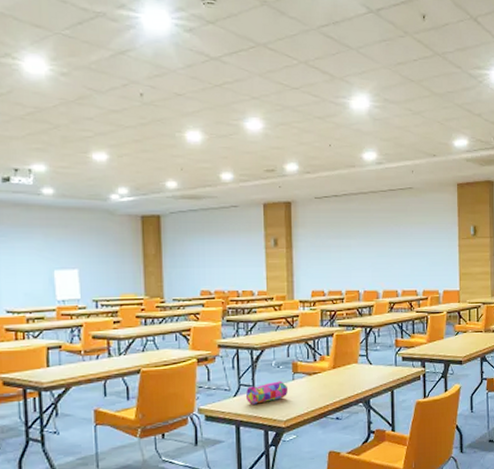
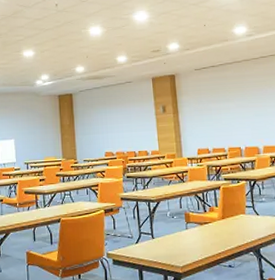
pencil case: present [246,381,289,404] -> none [146,230,183,251]

